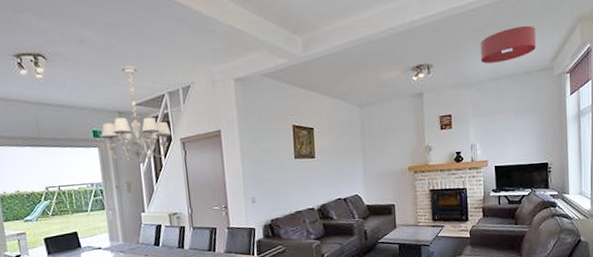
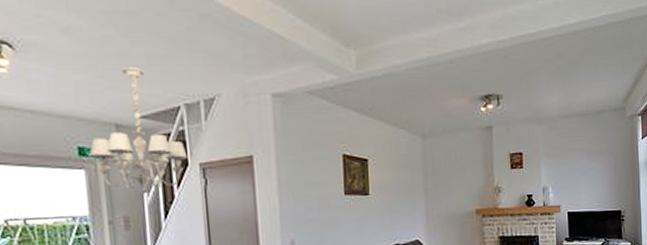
ceiling light fixture: present [480,25,536,64] -> none [552,61,608,99]

